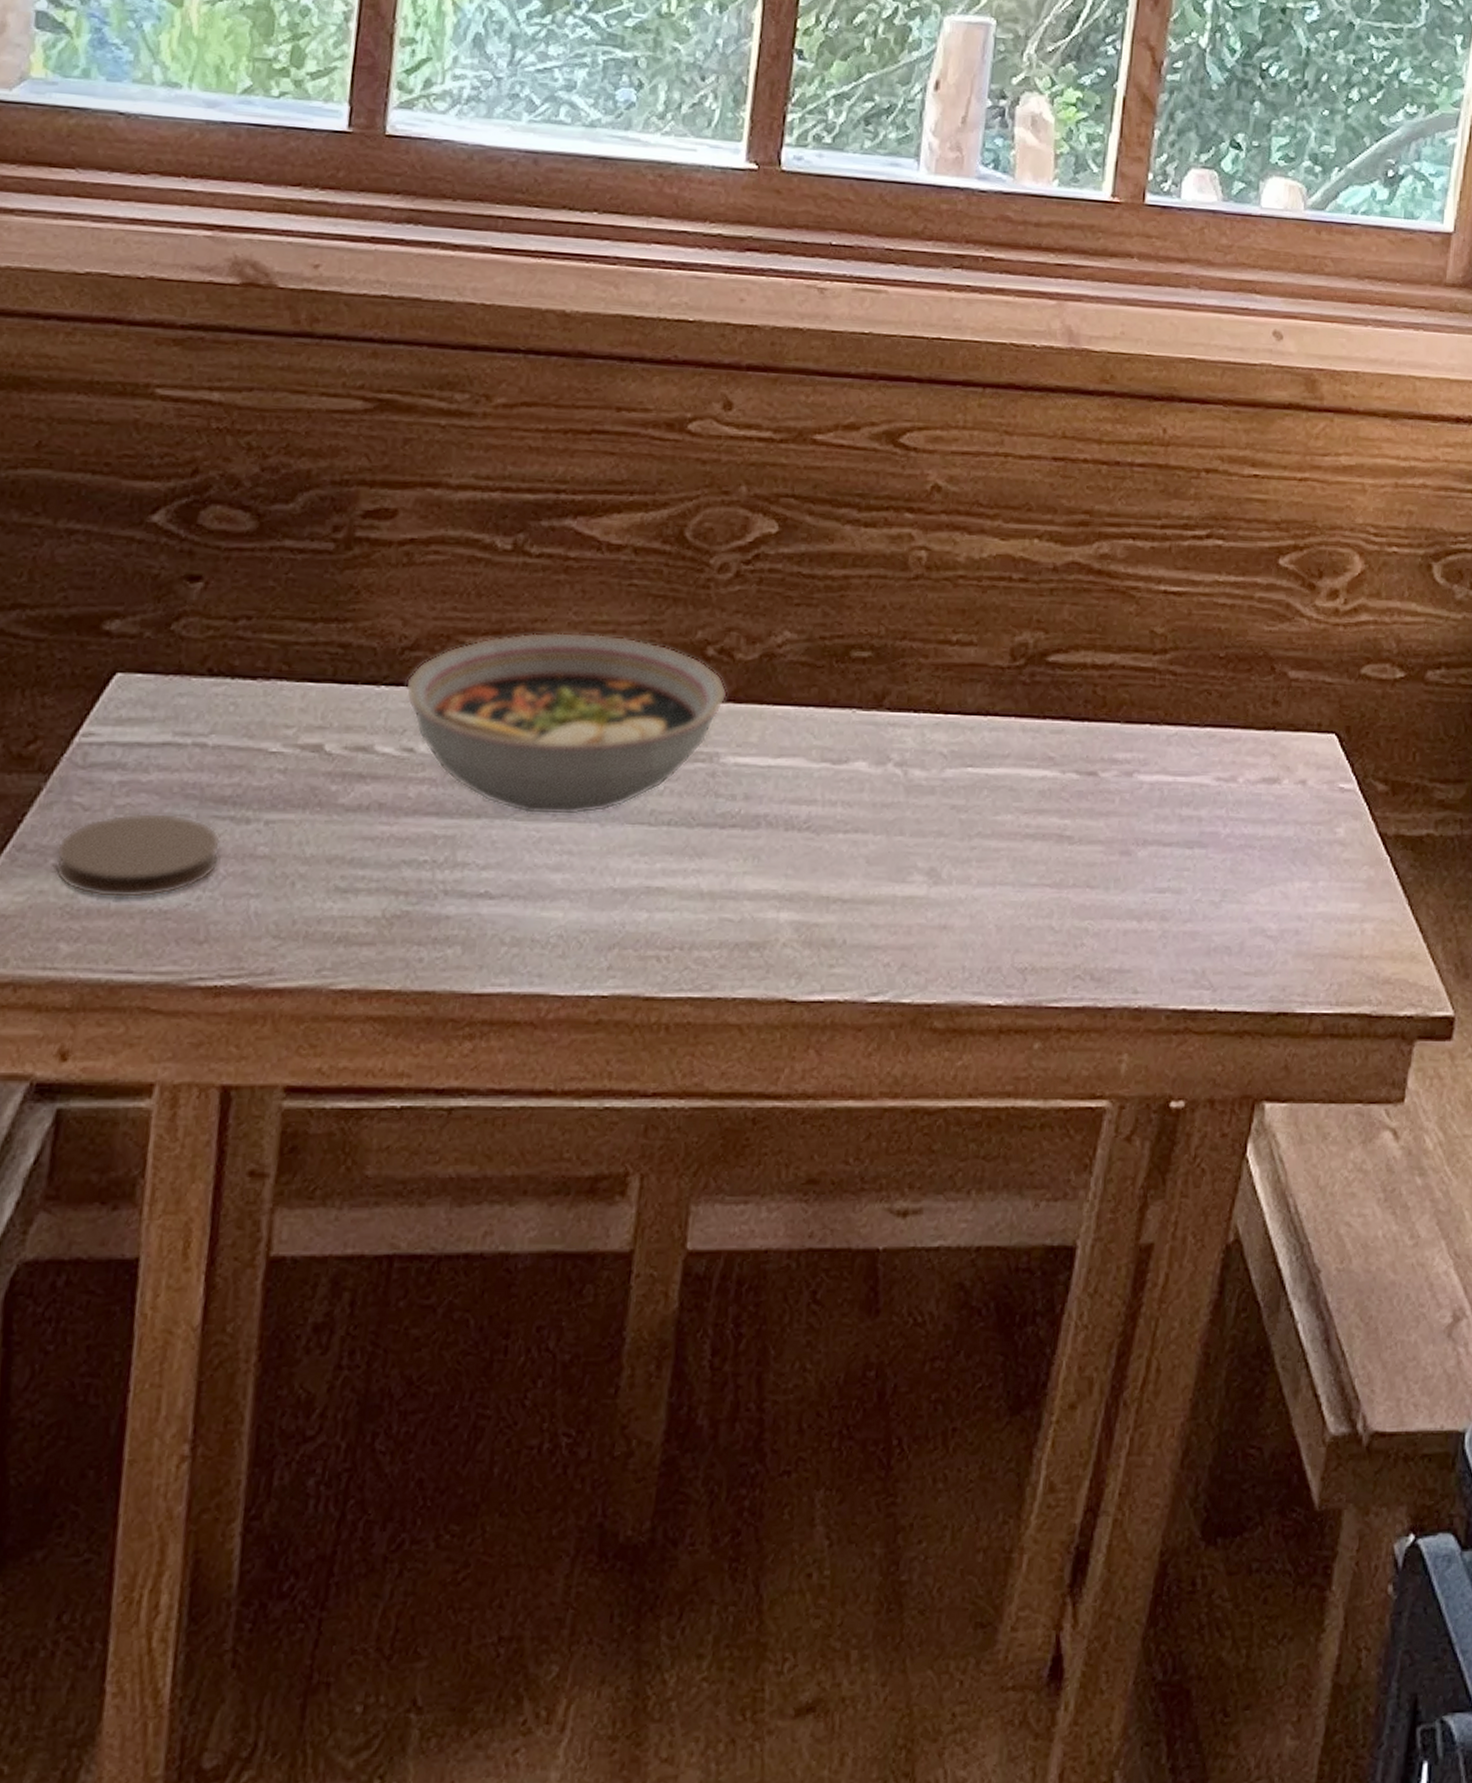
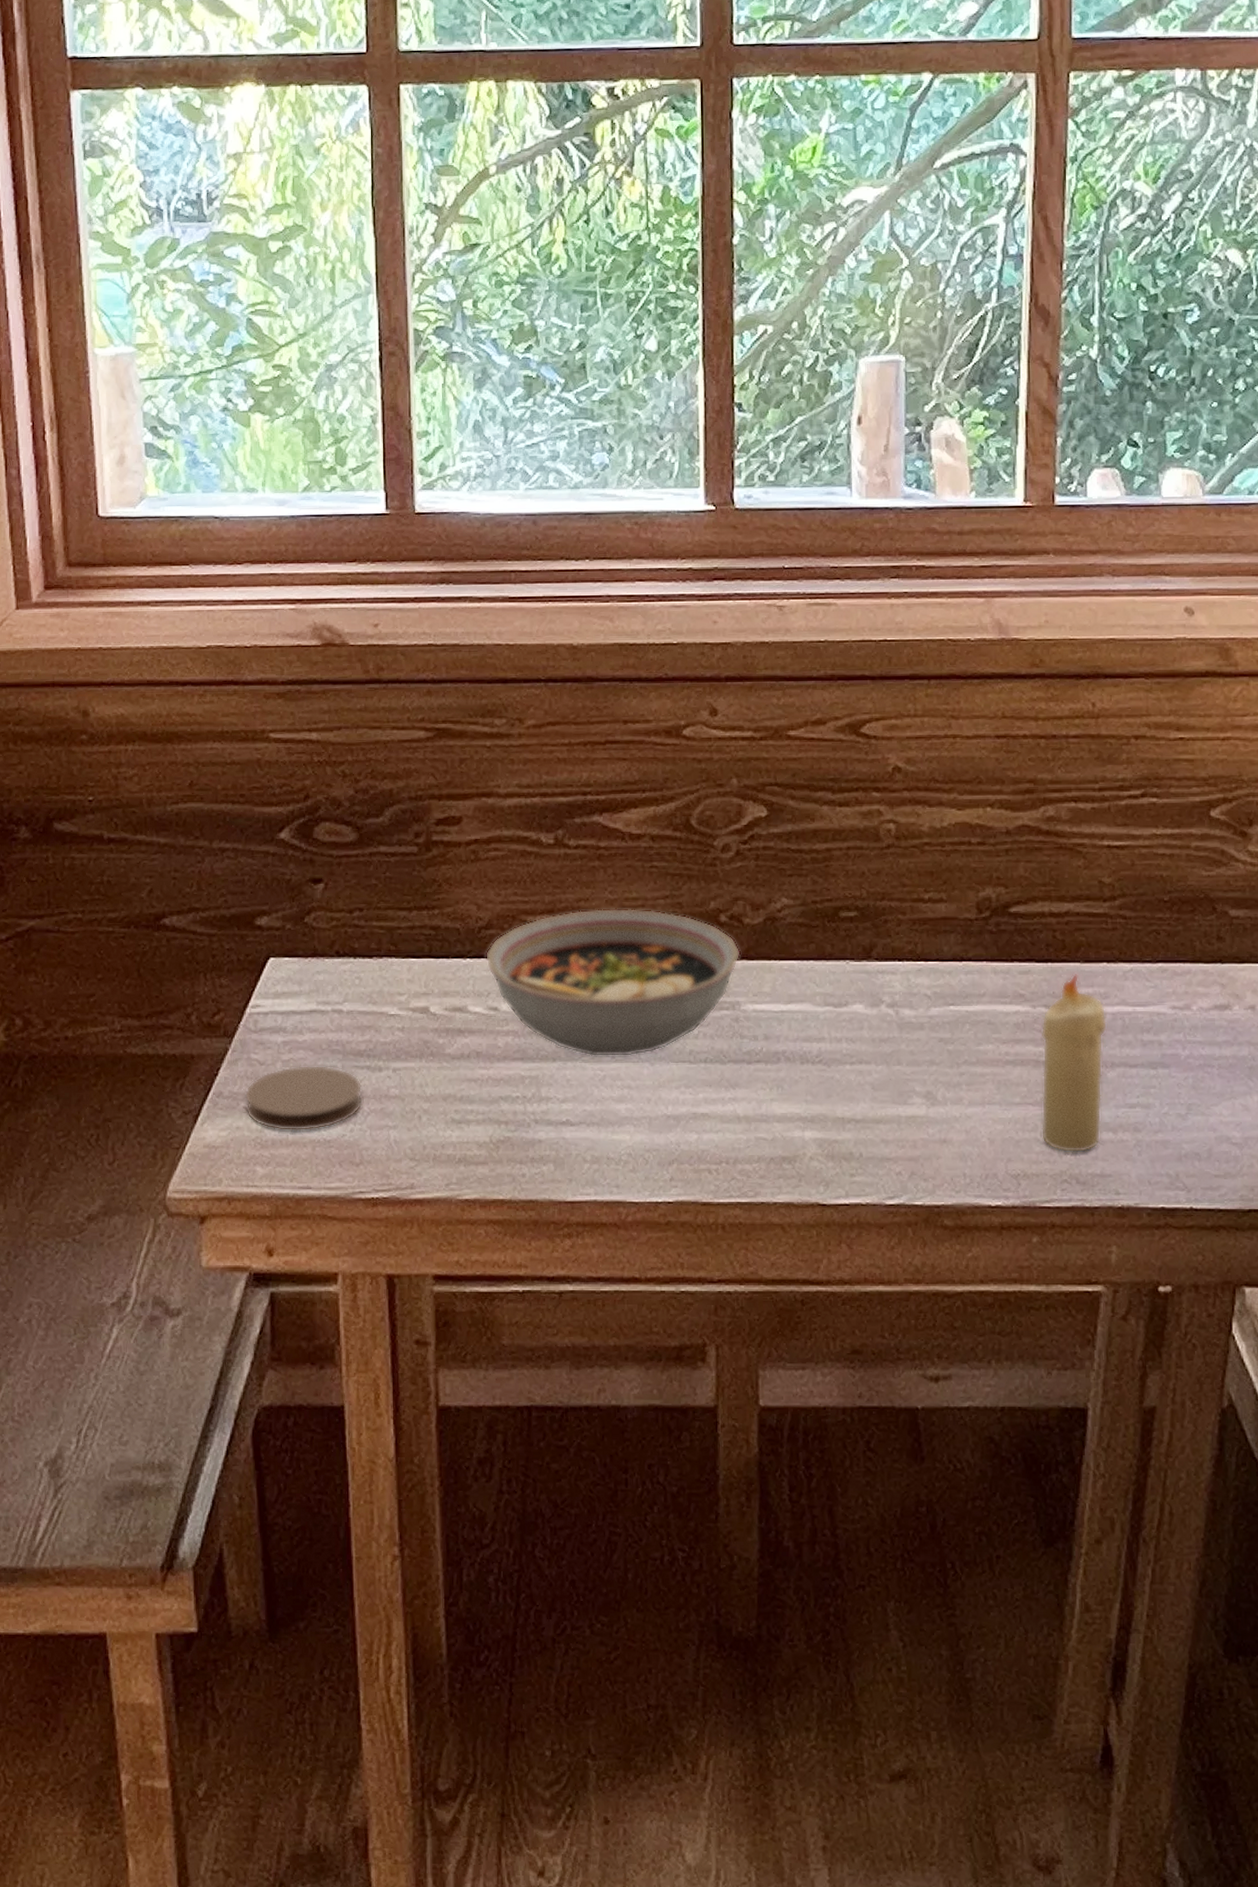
candle: none [1056,736,1144,944] -> present [1040,974,1108,1153]

